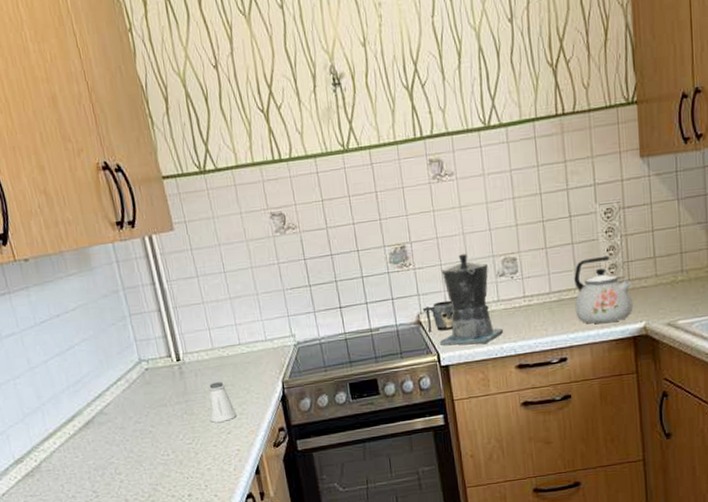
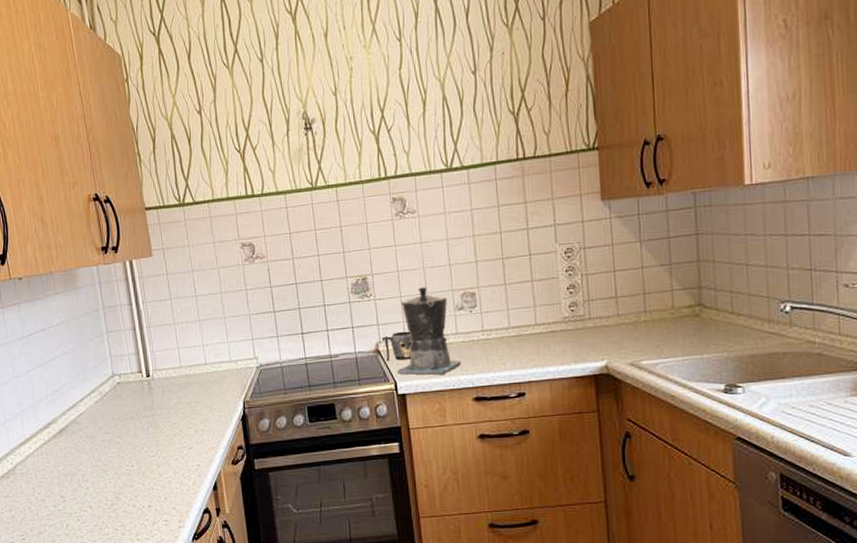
saltshaker: present [208,382,236,423] -> none [173,398,198,437]
kettle: present [574,255,633,324] -> none [533,293,594,361]

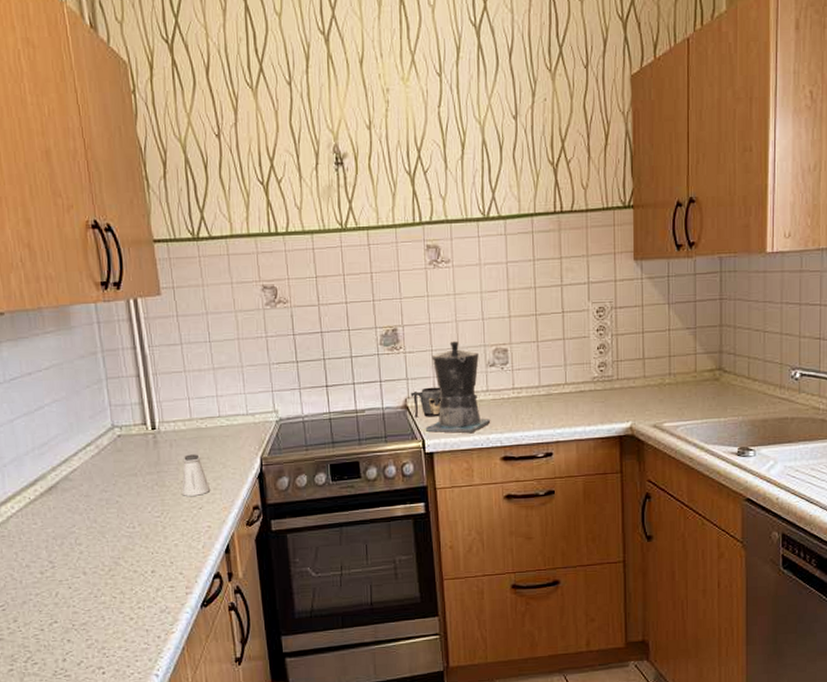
saltshaker: none [173,398,198,437] -> present [181,454,210,496]

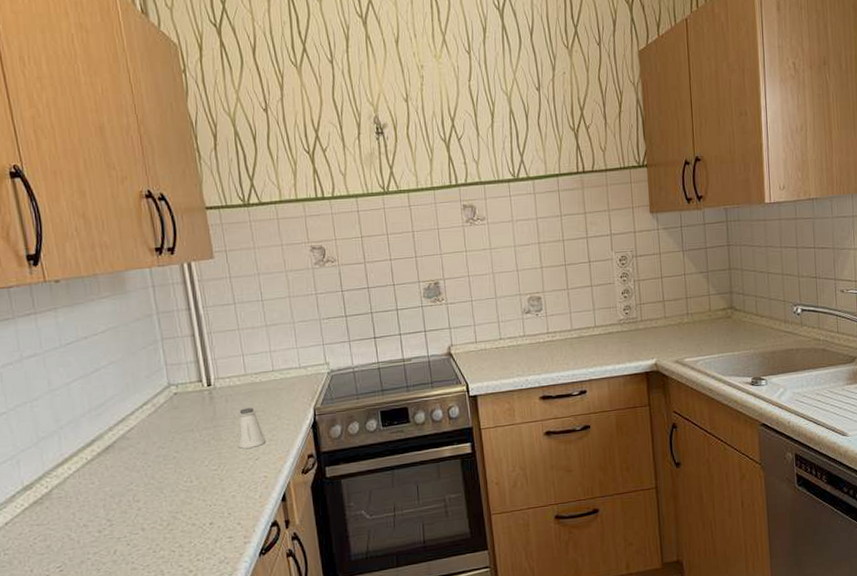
mug: present [410,387,442,418] -> none [453,334,483,364]
coffee maker: present [425,340,491,434] -> none [468,291,529,377]

